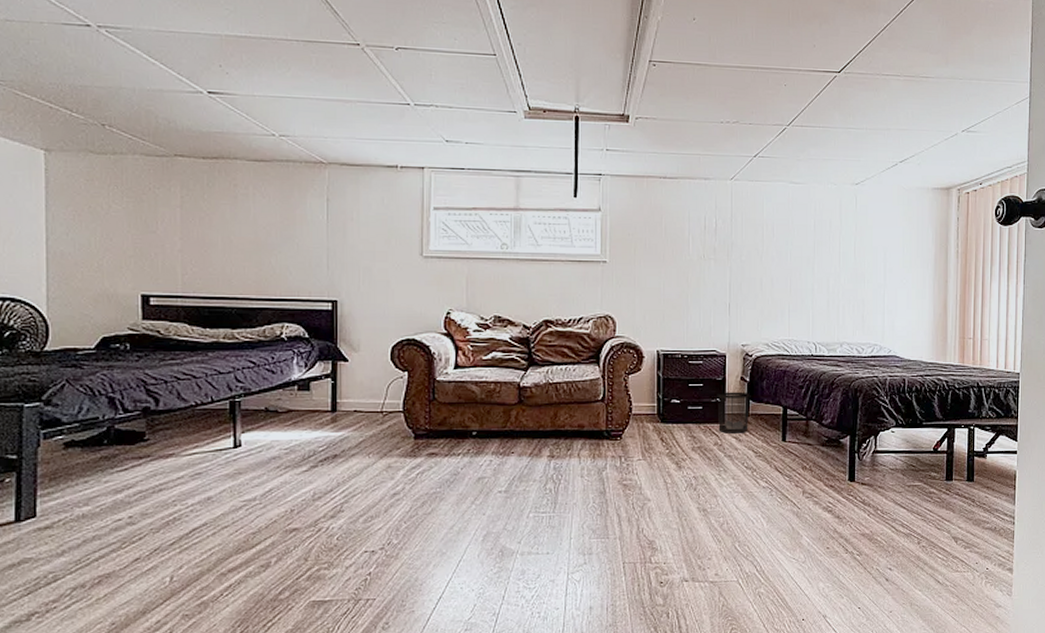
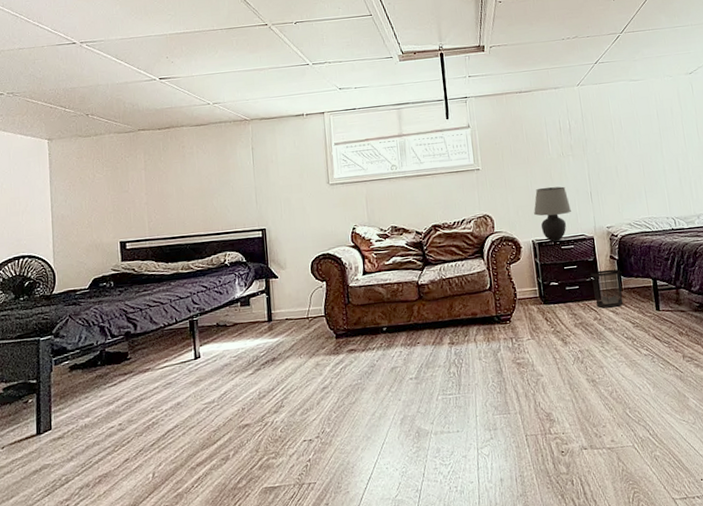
table lamp: none [663,292,705,355] -> present [534,186,571,242]

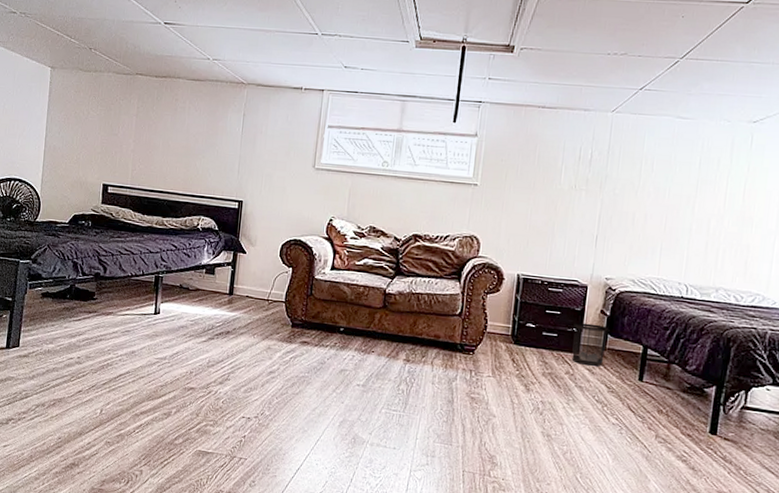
table lamp: present [534,186,571,242] -> none [527,219,570,281]

